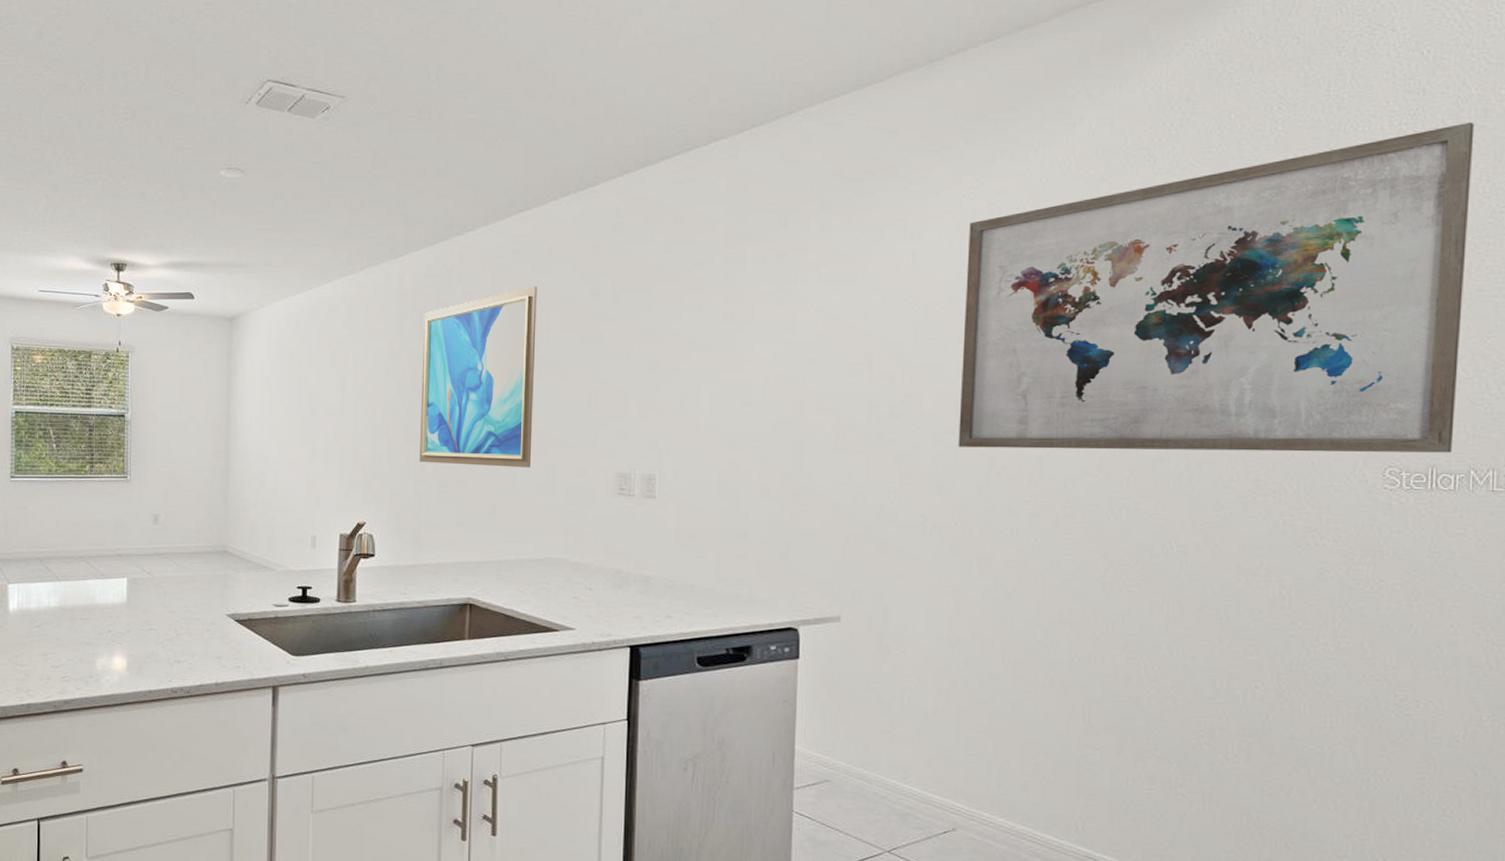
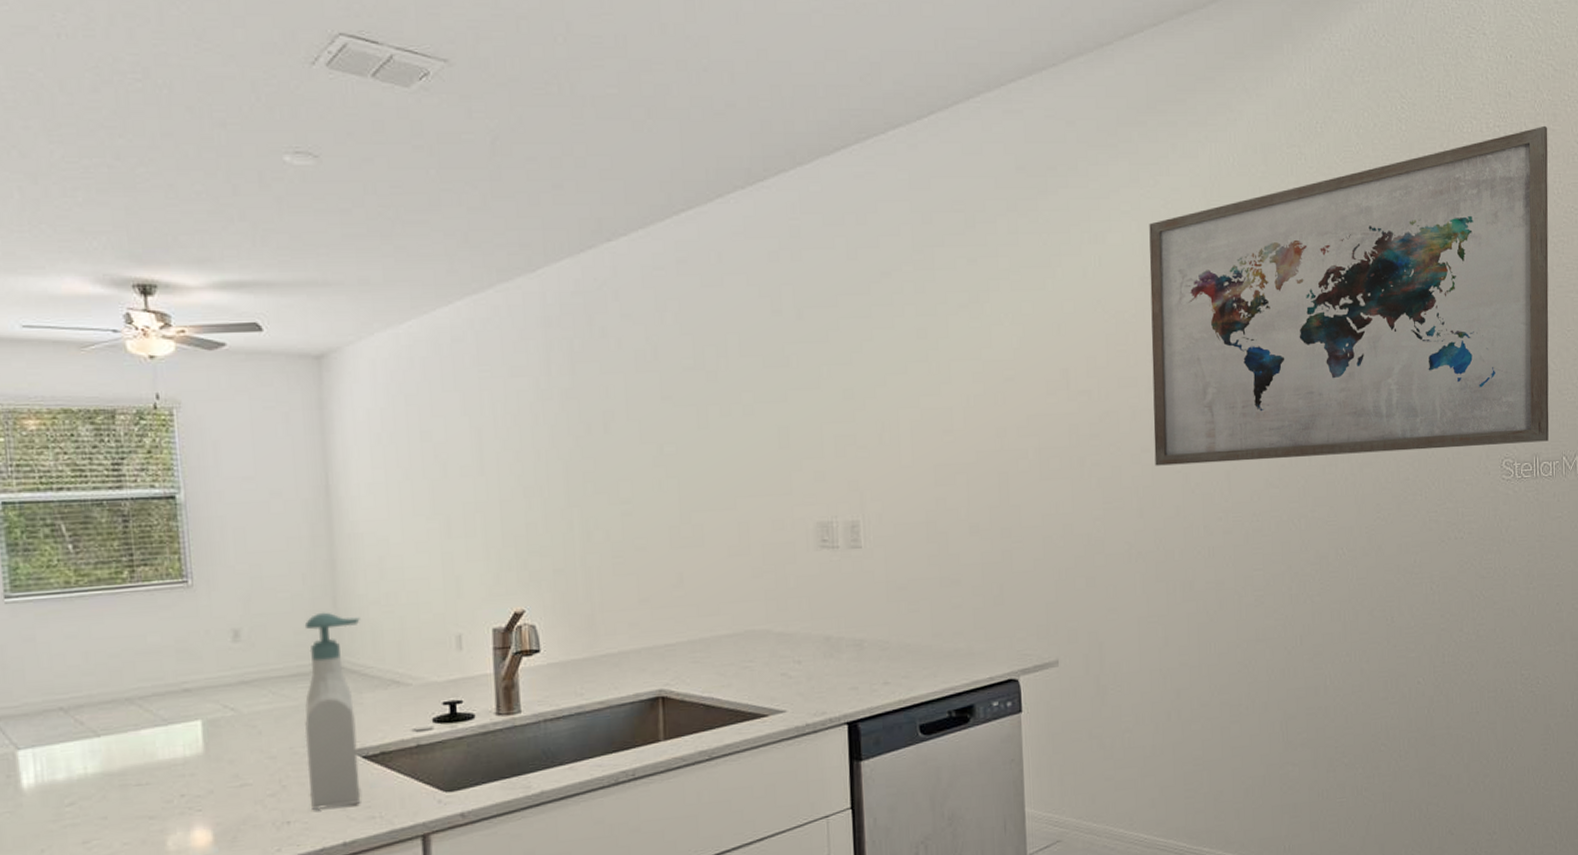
soap bottle: none [195,508,243,656] -> present [304,612,361,811]
wall art: present [420,286,537,468] -> none [575,302,719,529]

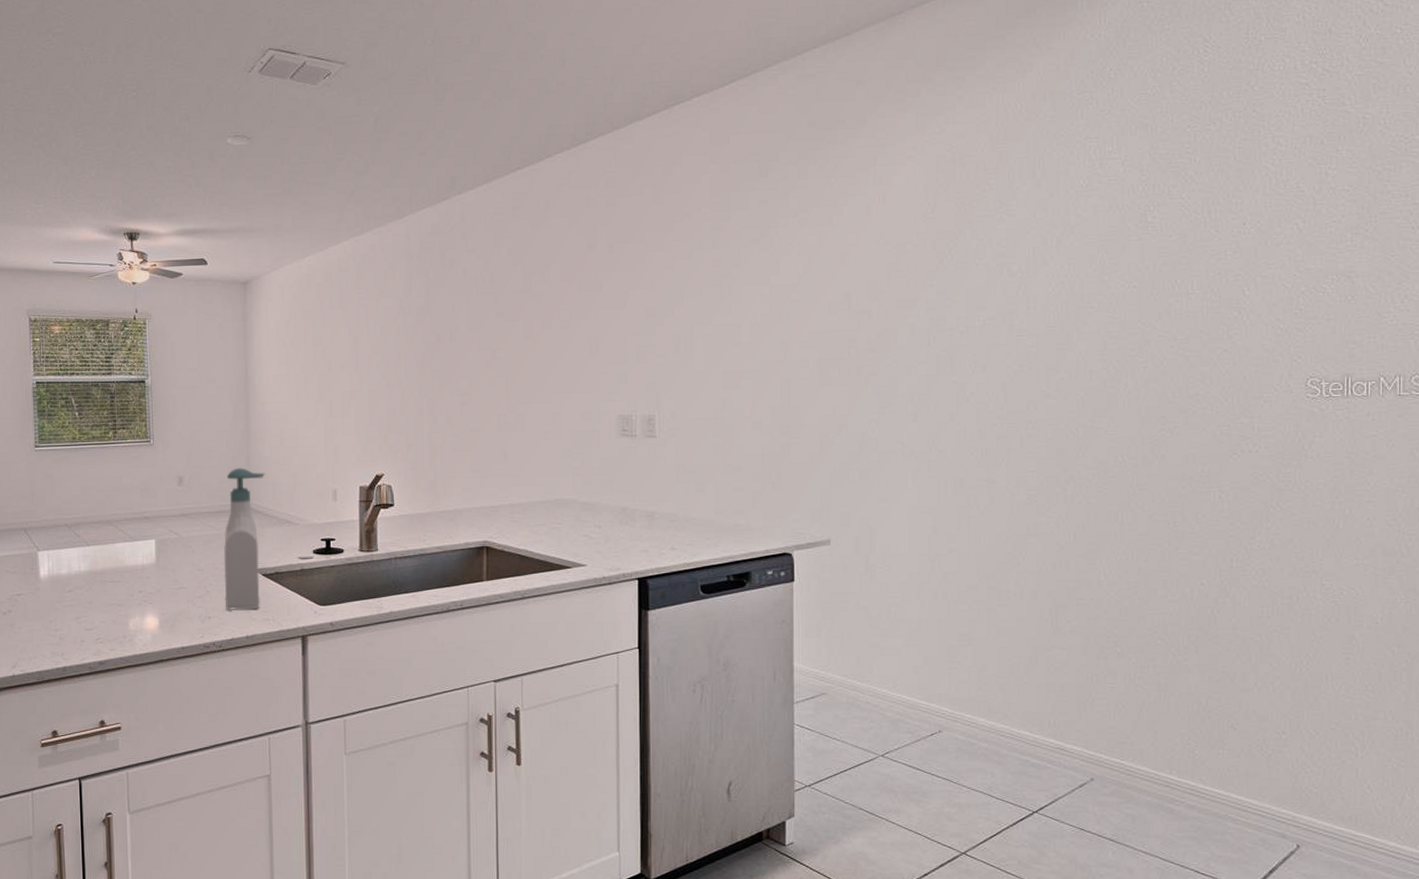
wall art: present [1149,125,1549,466] -> none [931,59,1375,377]

